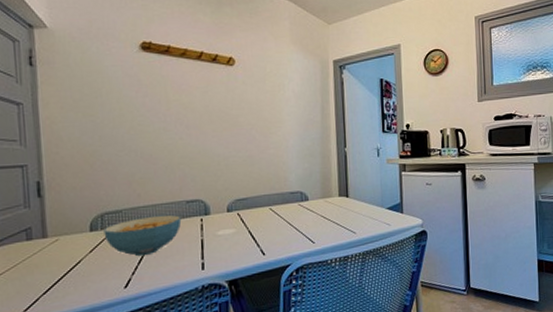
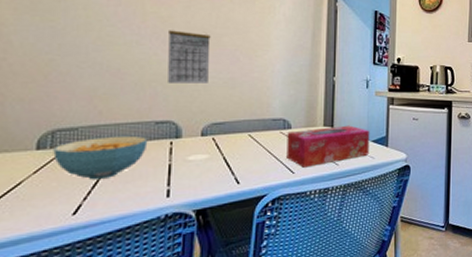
calendar: none [191,115,229,165] -> present [168,30,211,83]
tissue box: none [305,194,385,237] -> present [287,125,370,168]

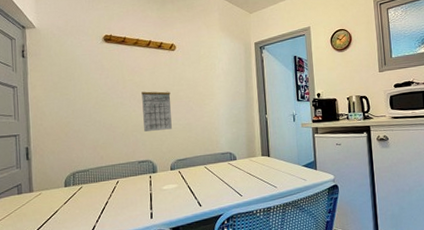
cereal bowl: present [53,137,148,180] -> none [75,173,135,207]
tissue box: present [287,125,370,168] -> none [233,154,302,191]

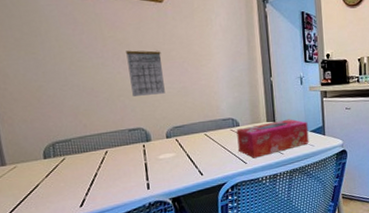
tissue box: none [233,154,302,191] -> present [236,119,309,158]

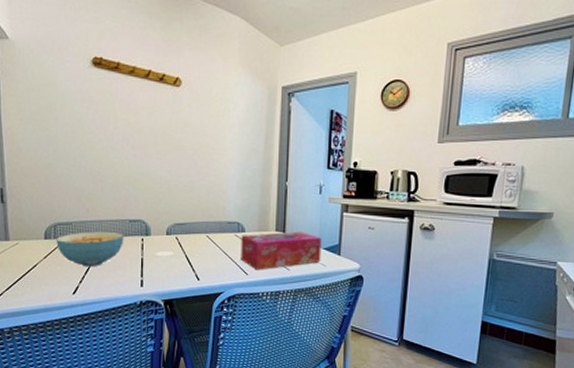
cereal bowl: none [56,142,126,180] -> present [56,232,124,267]
calendar: present [126,50,165,96] -> none [136,136,172,186]

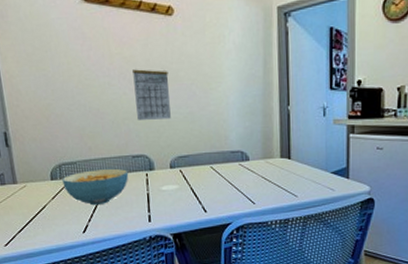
calendar: none [136,136,172,186] -> present [132,69,171,120]
tissue box: present [241,231,322,270] -> none [245,156,329,199]

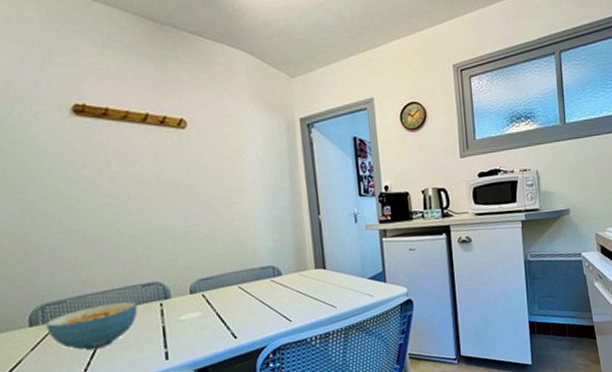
calendar: present [132,69,171,120] -> none [139,185,189,243]

